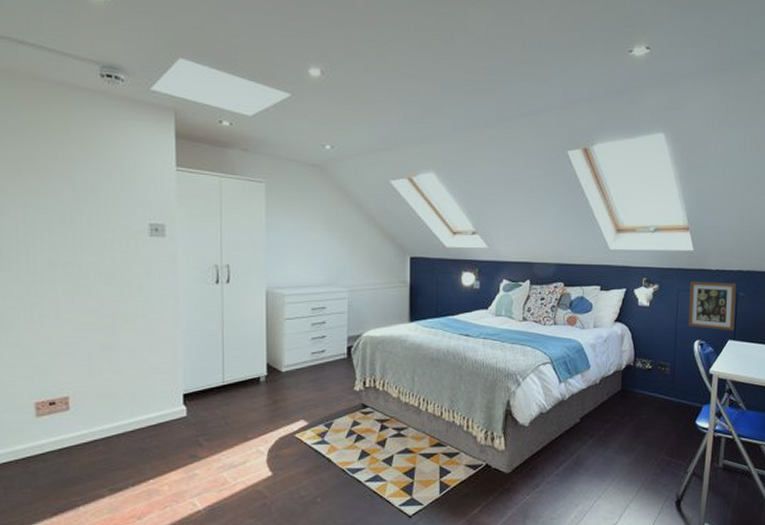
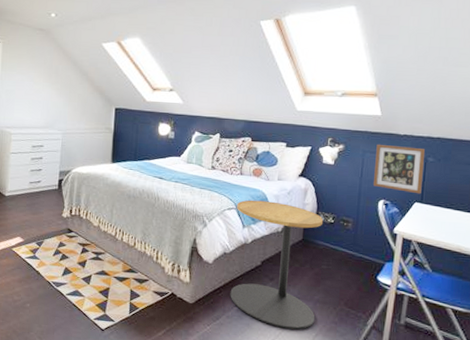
side table: none [549,351,641,487] -> present [230,200,324,330]

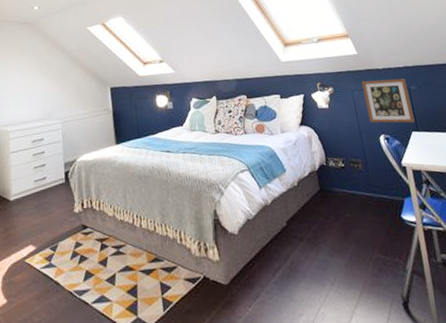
side table: present [230,200,324,330] -> none [248,155,356,294]

